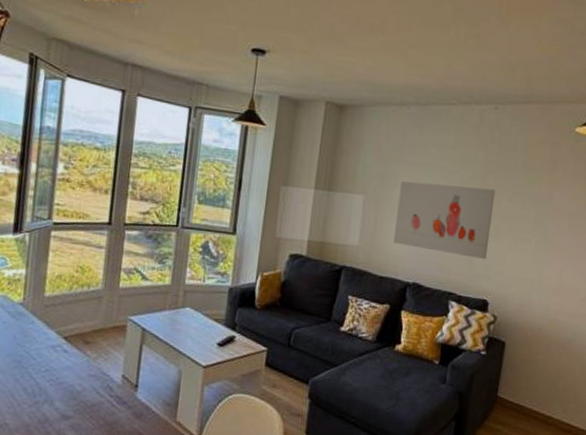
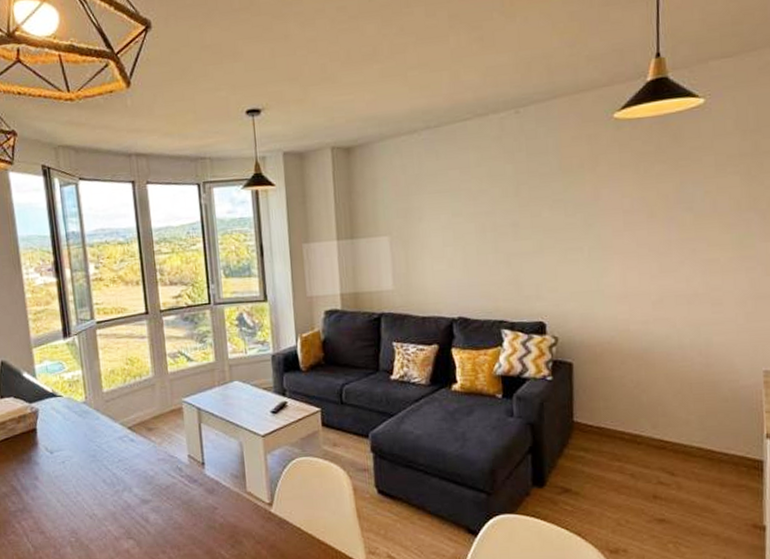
wall art: present [393,181,496,260] -> none [425,201,535,281]

